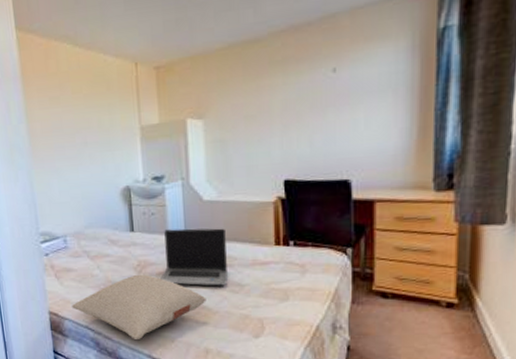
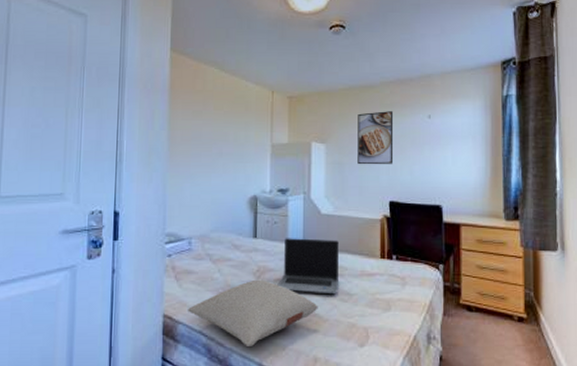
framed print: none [241,69,288,141] -> present [357,111,394,165]

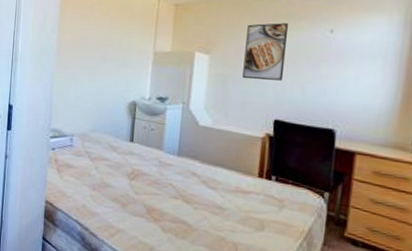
pillow: present [188,279,318,346] -> none [67,181,188,242]
laptop computer: present [277,238,339,295] -> none [149,145,215,206]

